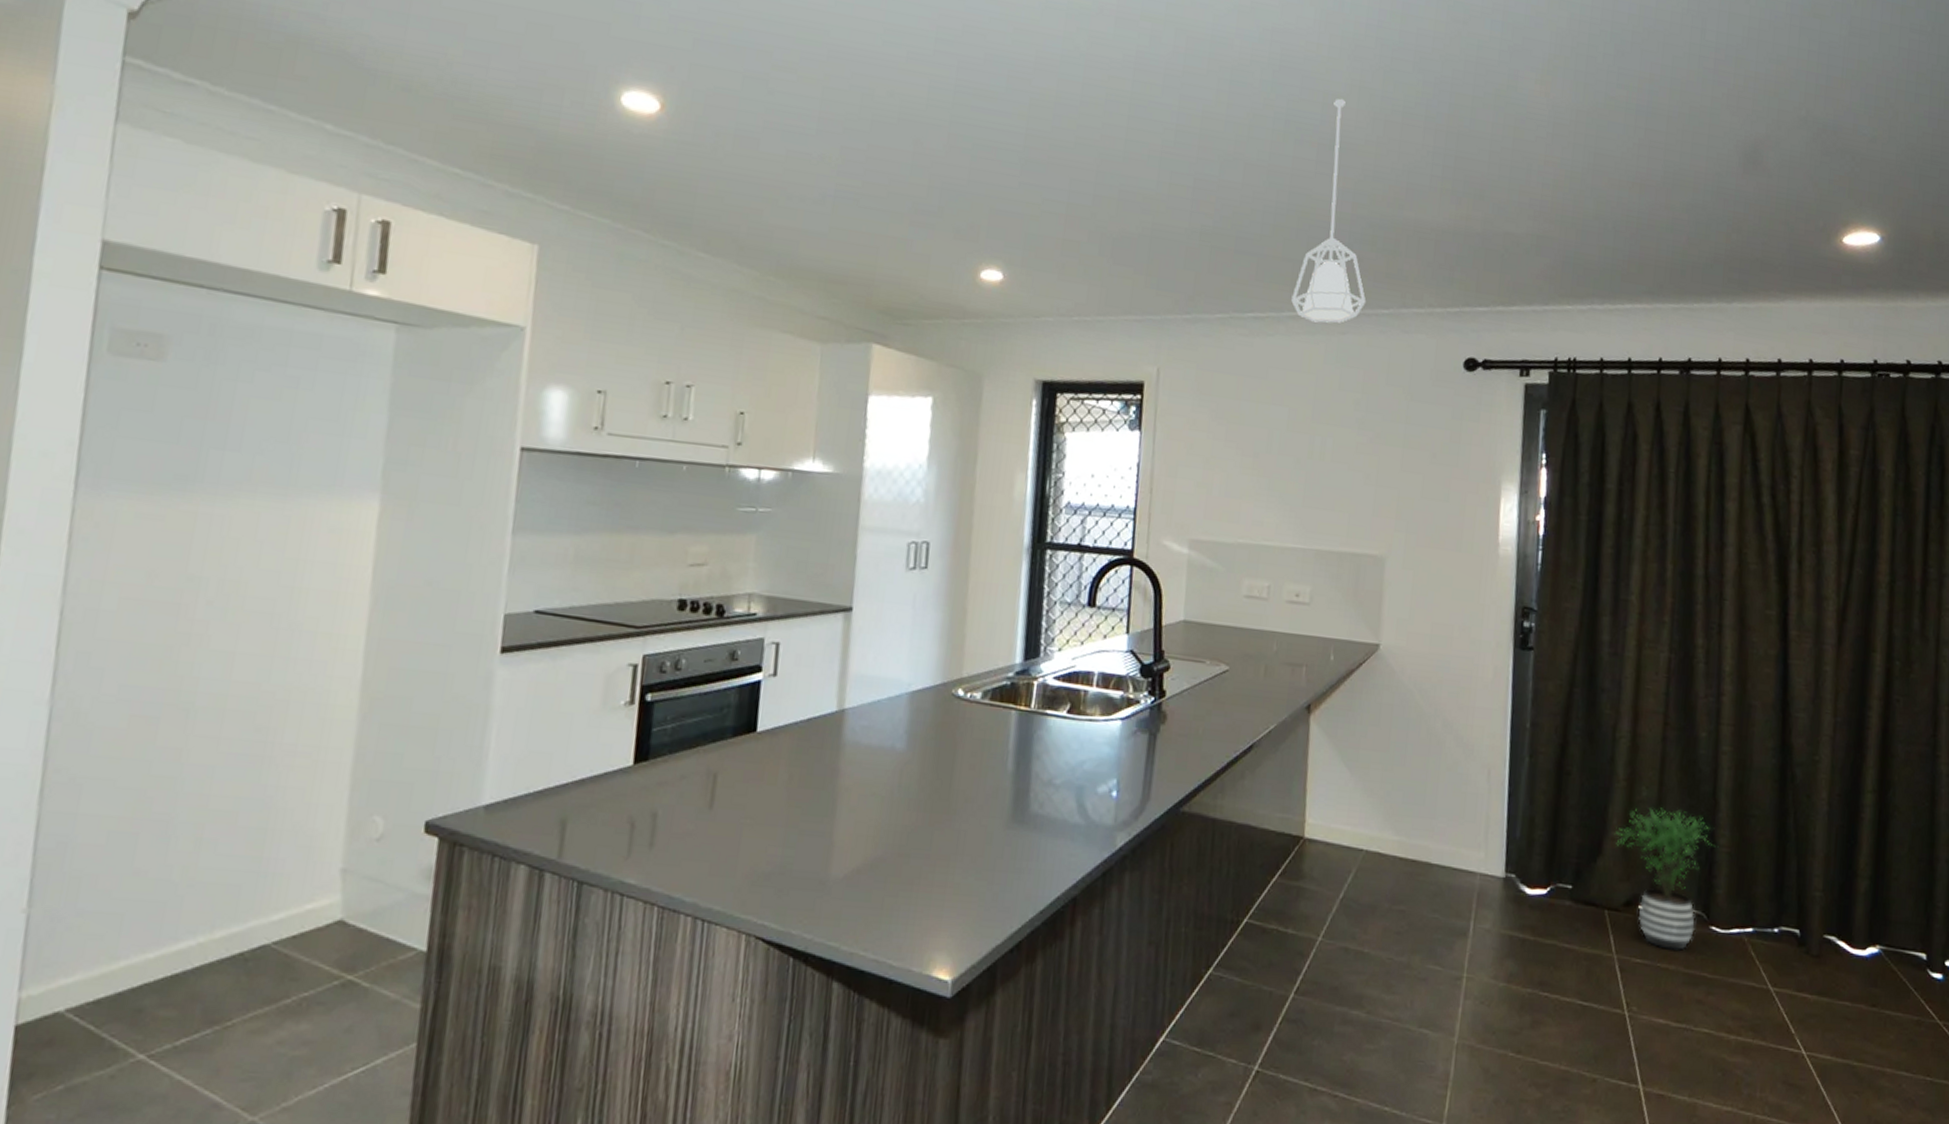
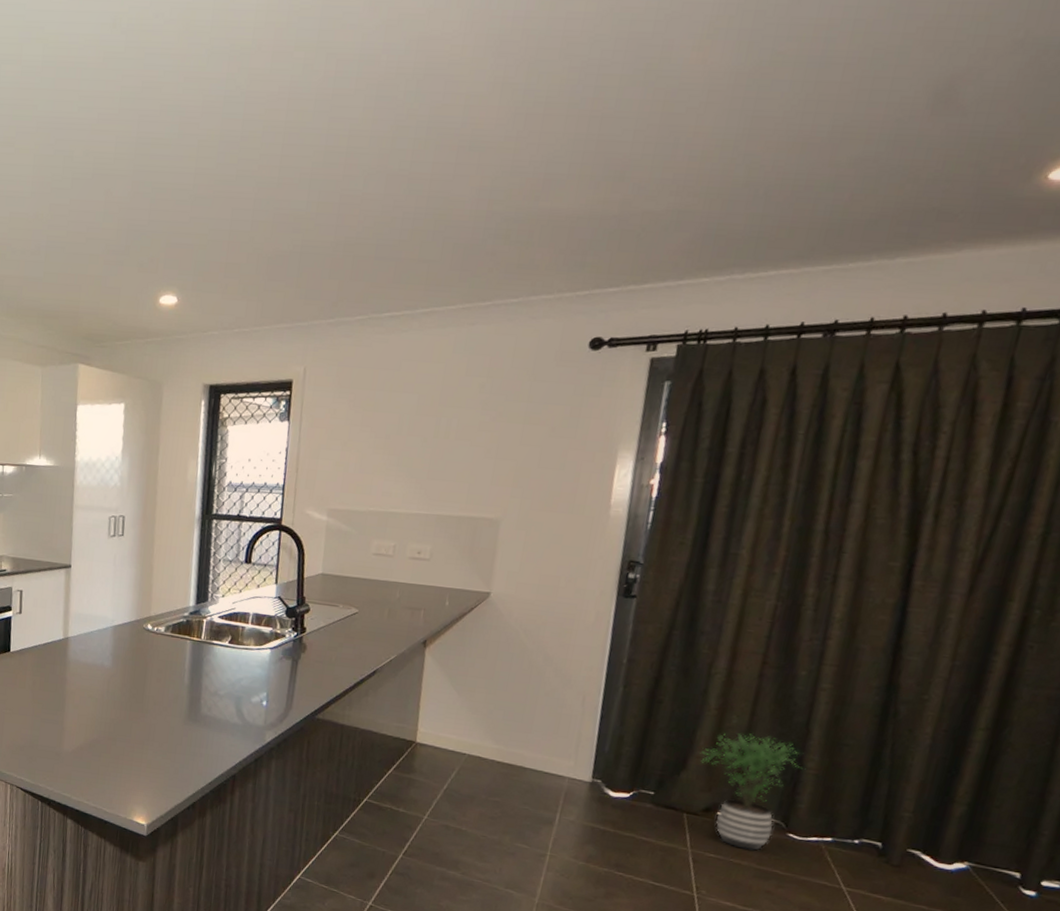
pendant lamp: present [1291,98,1367,323] -> none [425,98,497,316]

